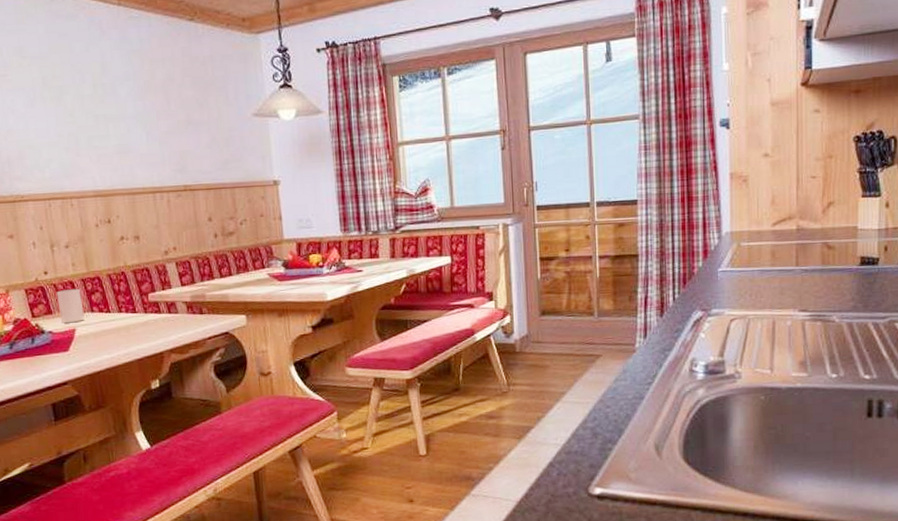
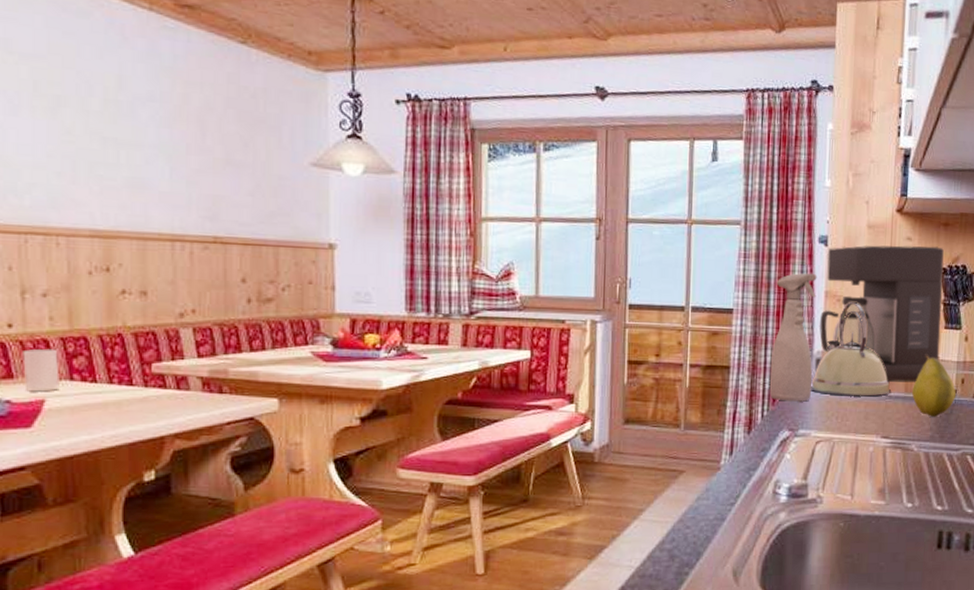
spray bottle: none [678,156,723,283] -> present [769,273,817,402]
kettle: none [721,181,807,274] -> present [811,302,892,397]
coffee maker: none [724,115,858,255] -> present [814,245,944,381]
fruit: none [830,224,878,288] -> present [912,354,956,418]

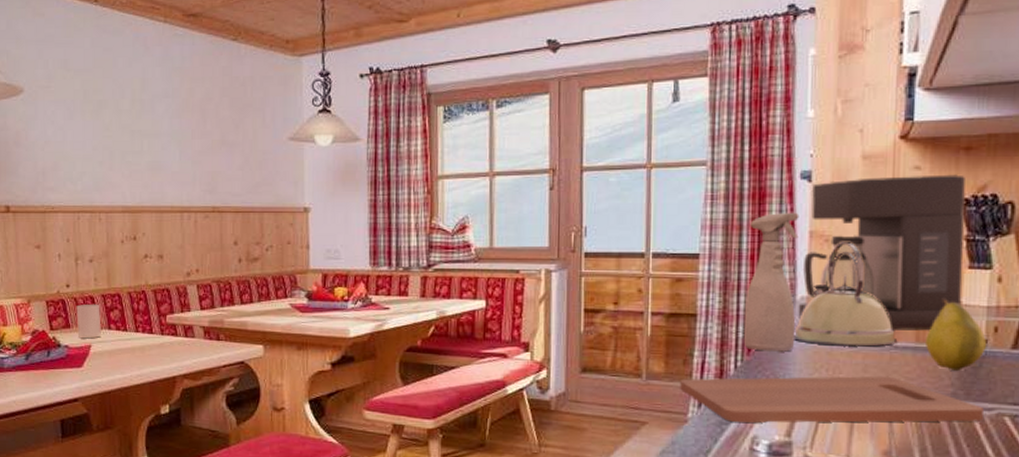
cutting board: none [714,423,953,469] -> present [680,376,983,423]

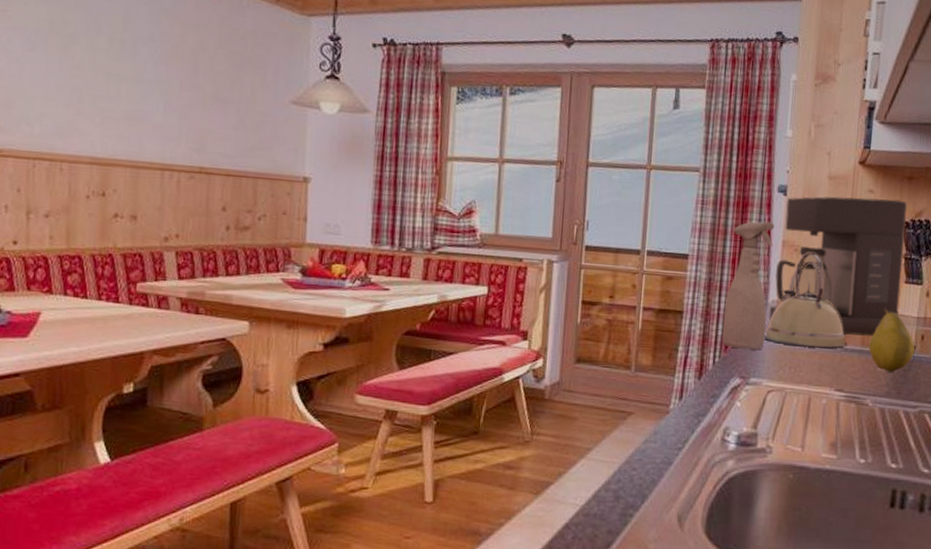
cup: present [76,303,101,339] -> none [23,265,56,305]
cutting board: present [680,376,983,423] -> none [664,372,910,418]

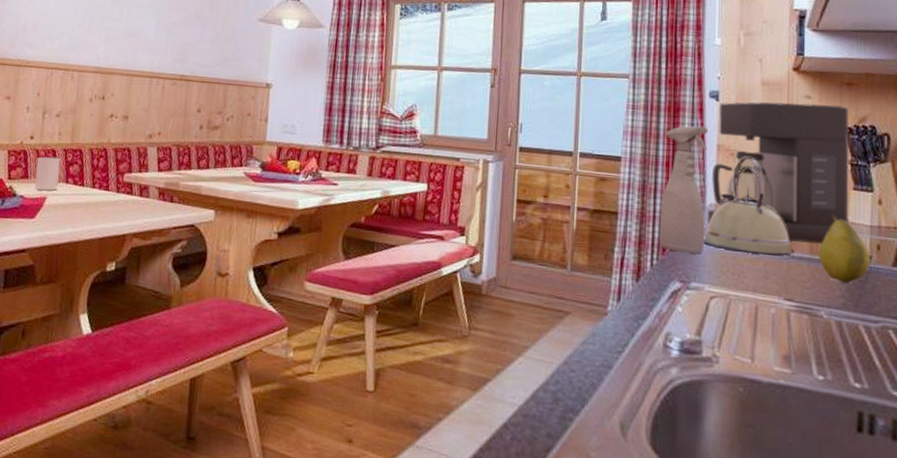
cup: none [23,265,56,305] -> present [34,156,61,191]

